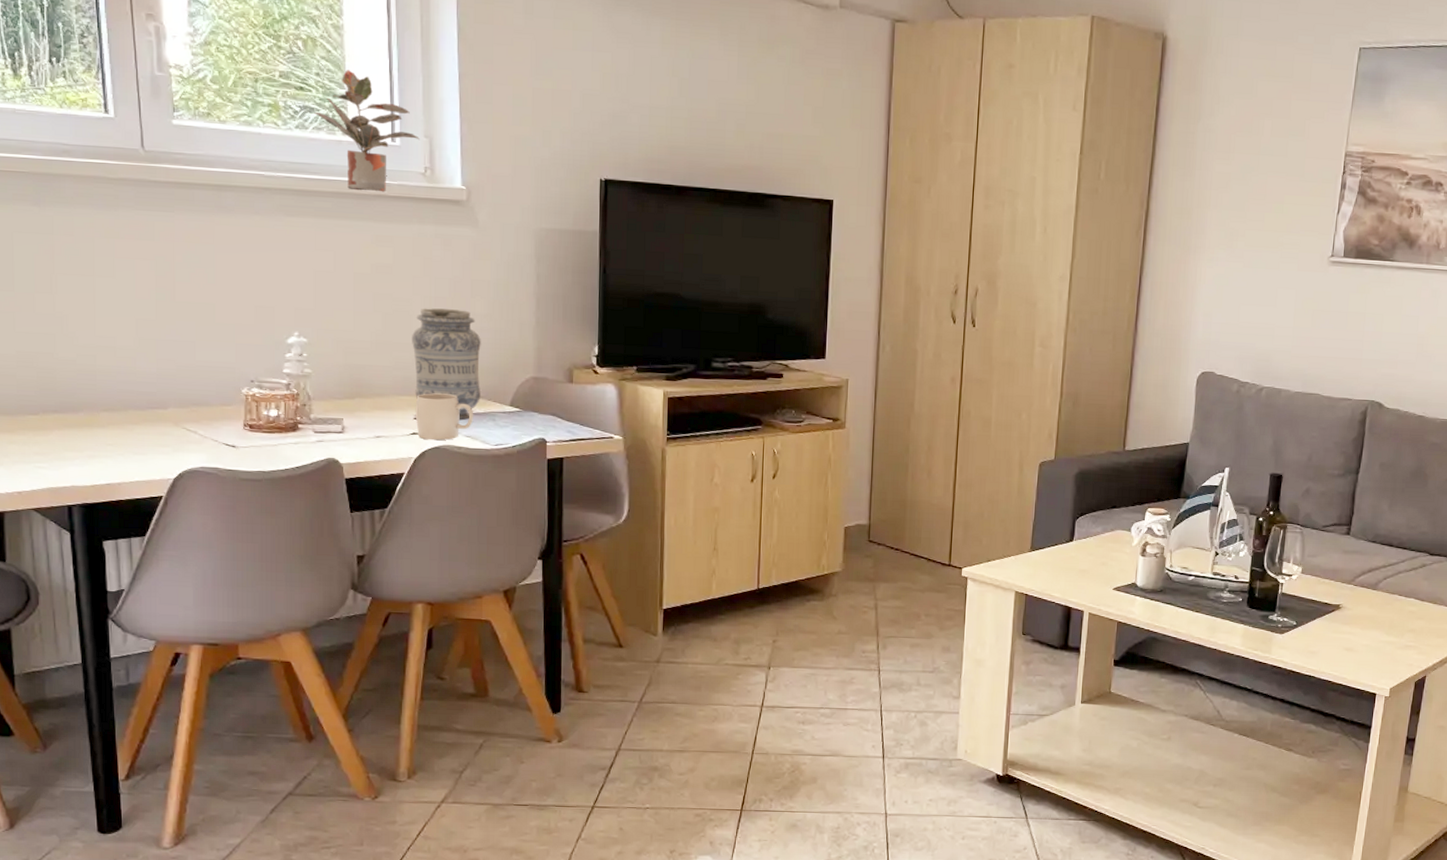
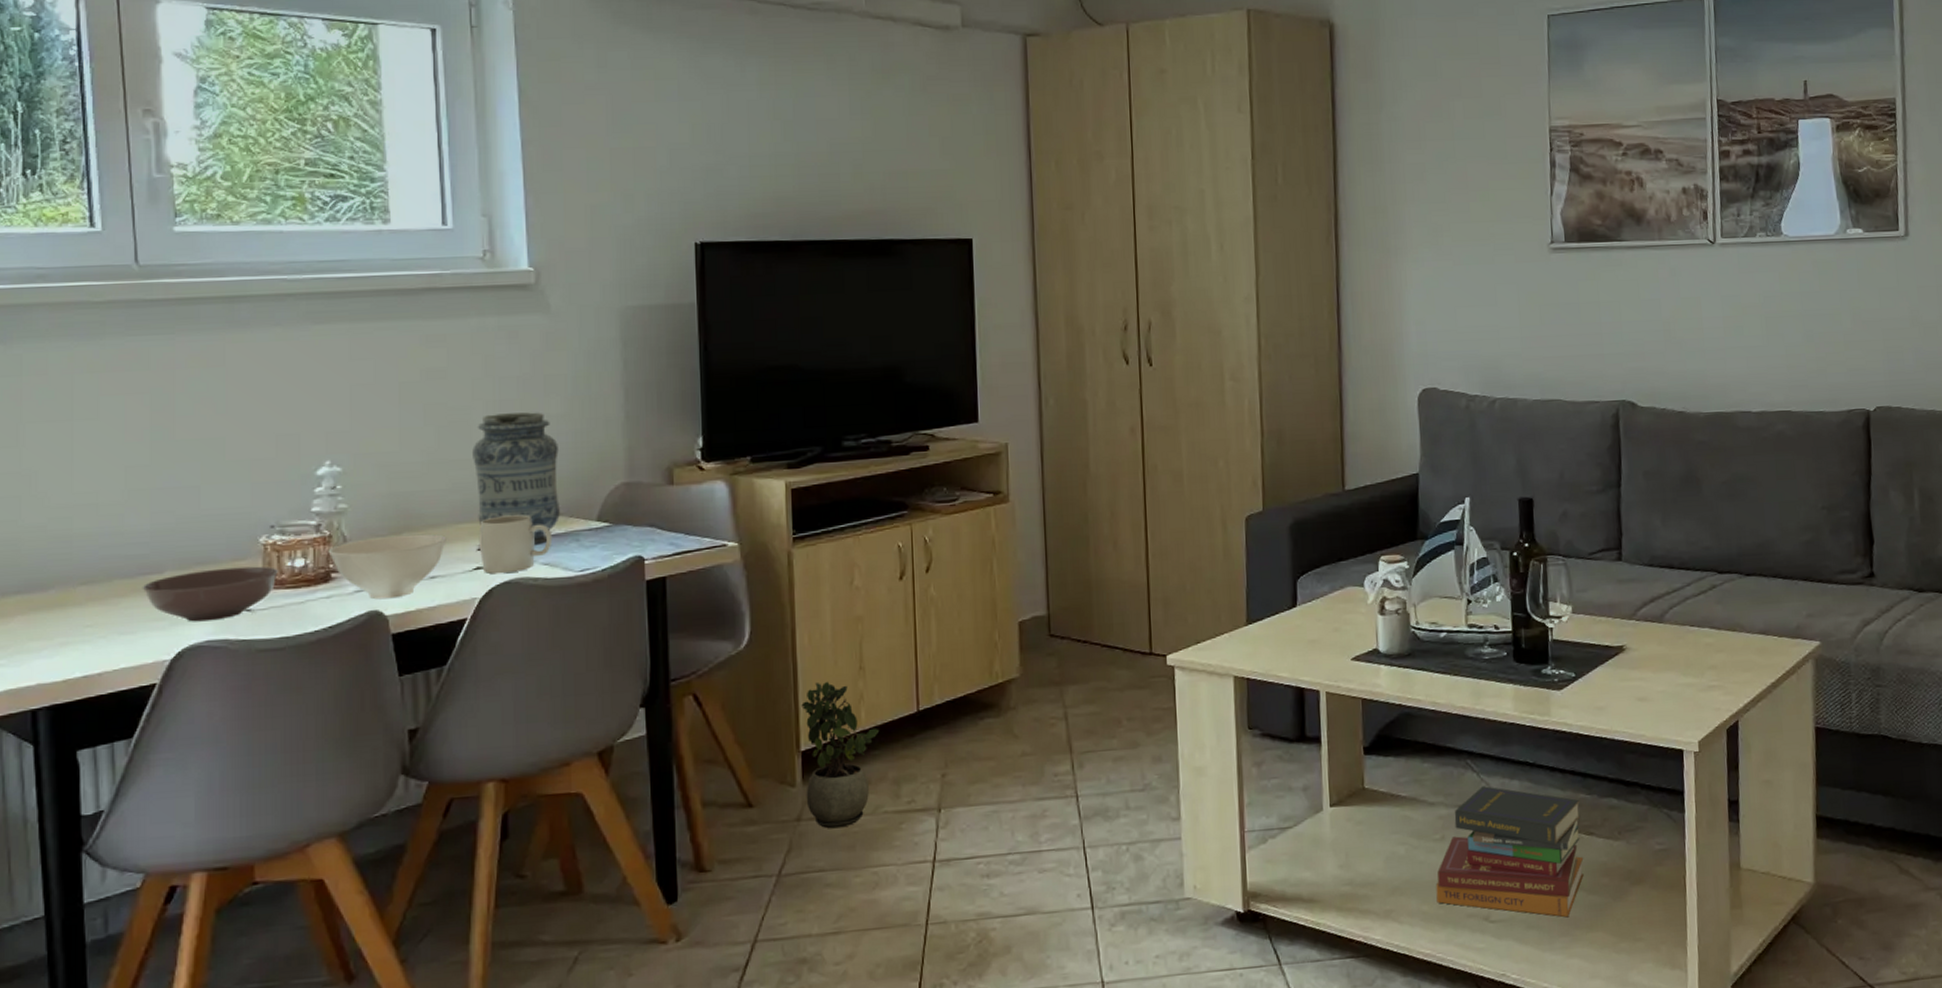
bowl: none [151,410,258,452] -> present [142,566,279,622]
bowl: none [296,399,390,450] -> present [328,533,446,600]
potted plant: present [314,70,420,192] -> none [348,149,476,286]
potted plant: none [665,556,726,672] -> present [801,681,880,829]
books: none [1157,702,1285,812] -> present [1436,786,1584,918]

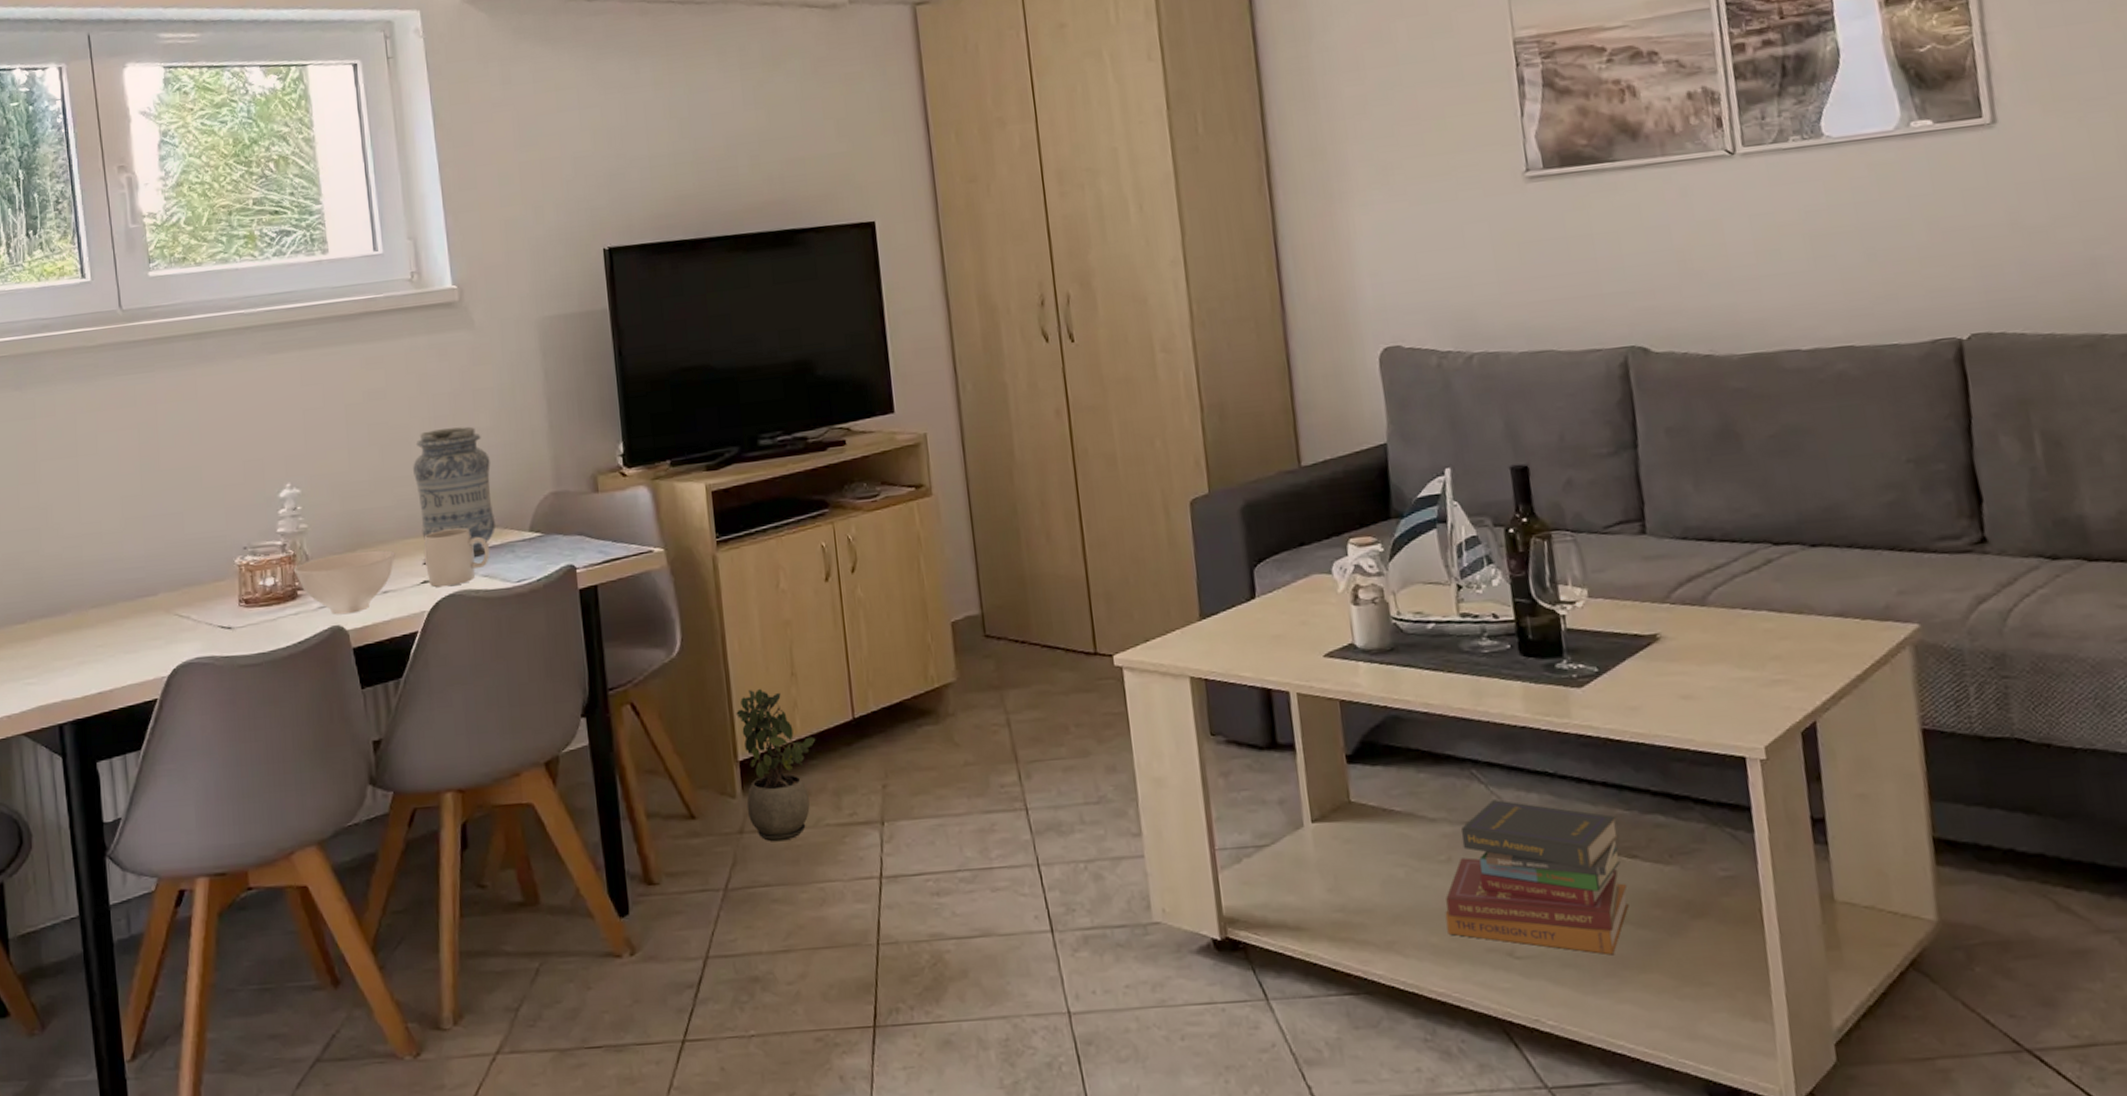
bowl: present [142,566,279,622] -> none [141,586,253,640]

